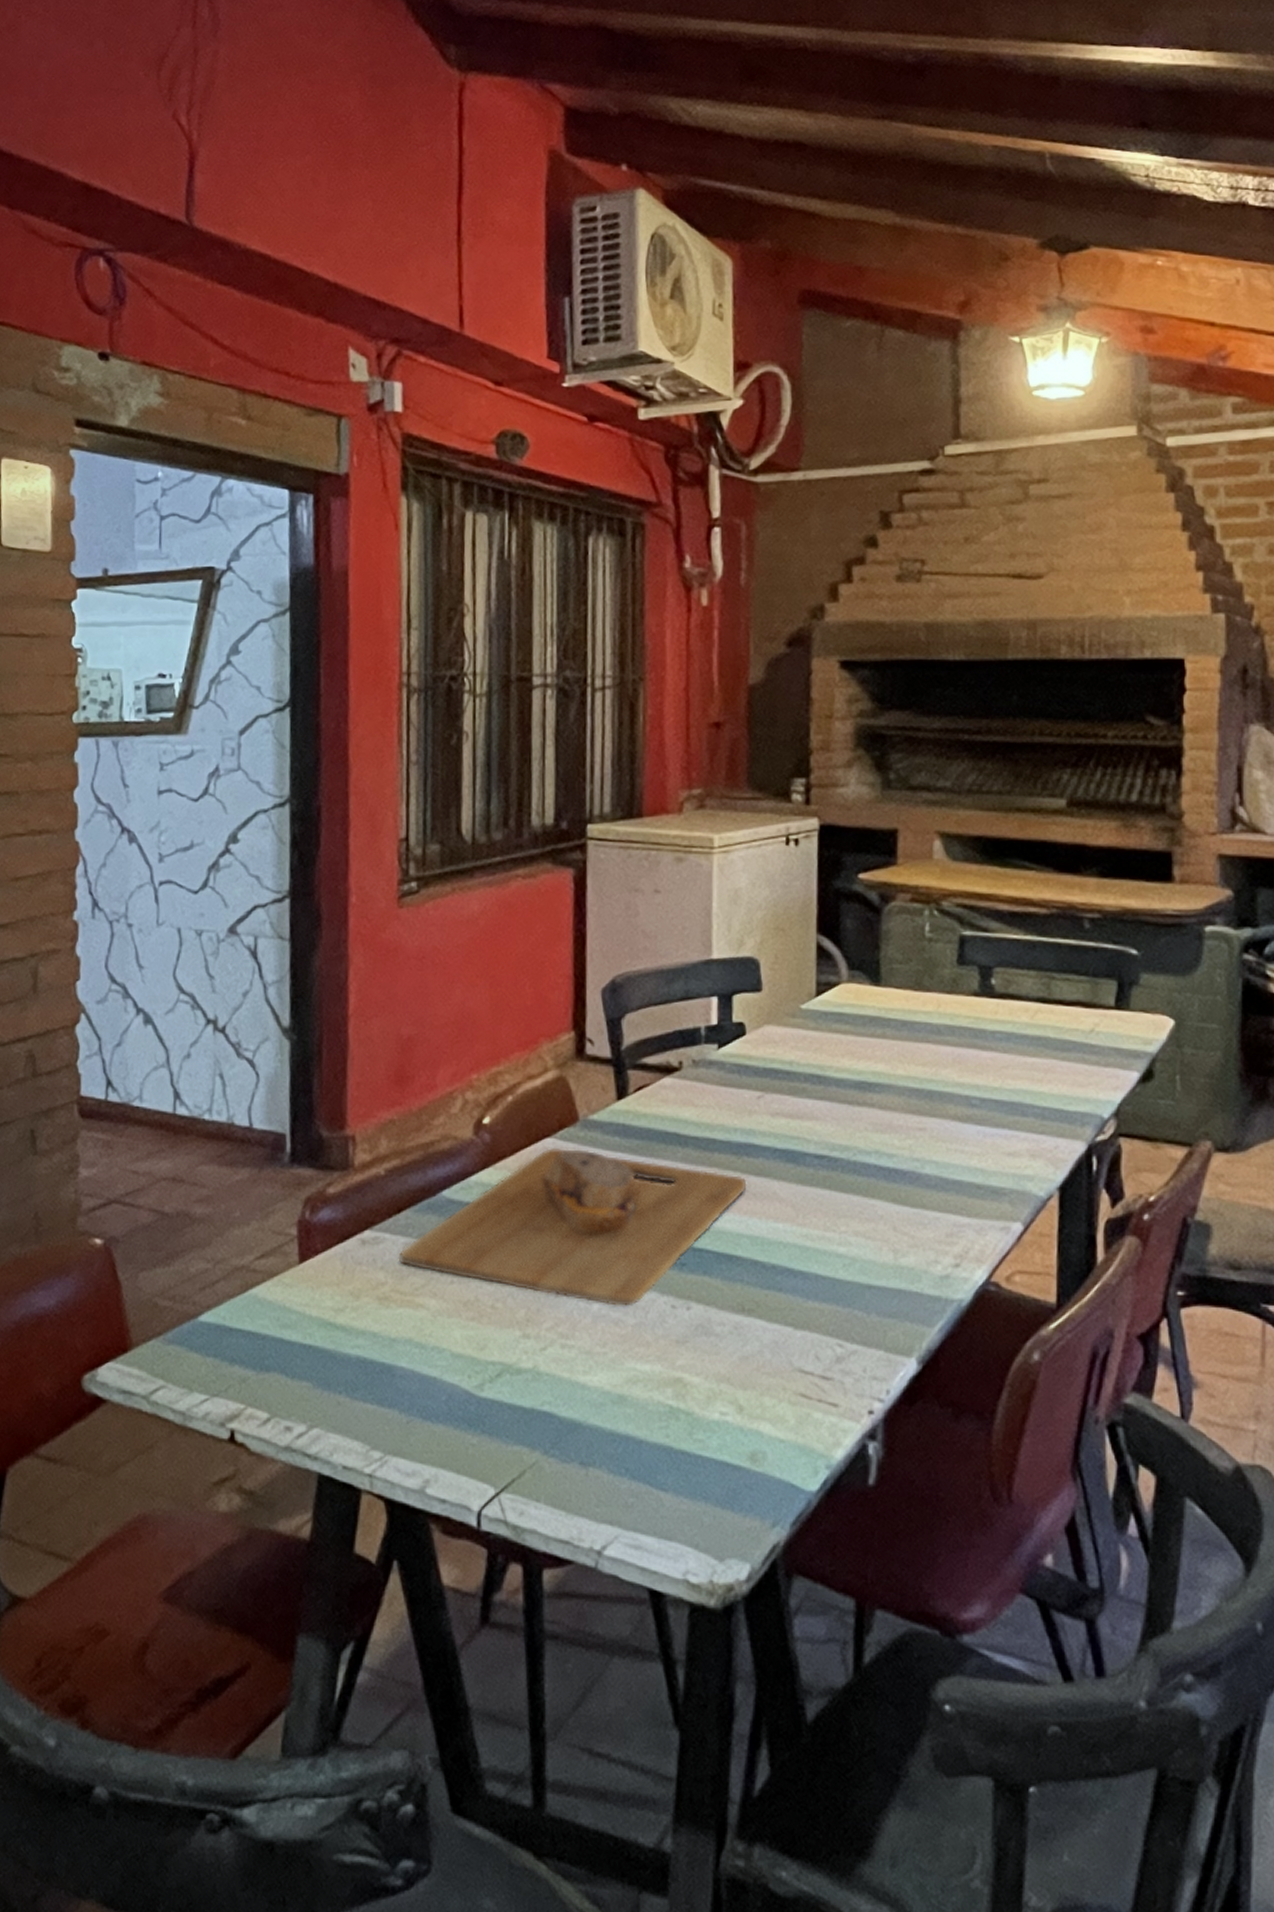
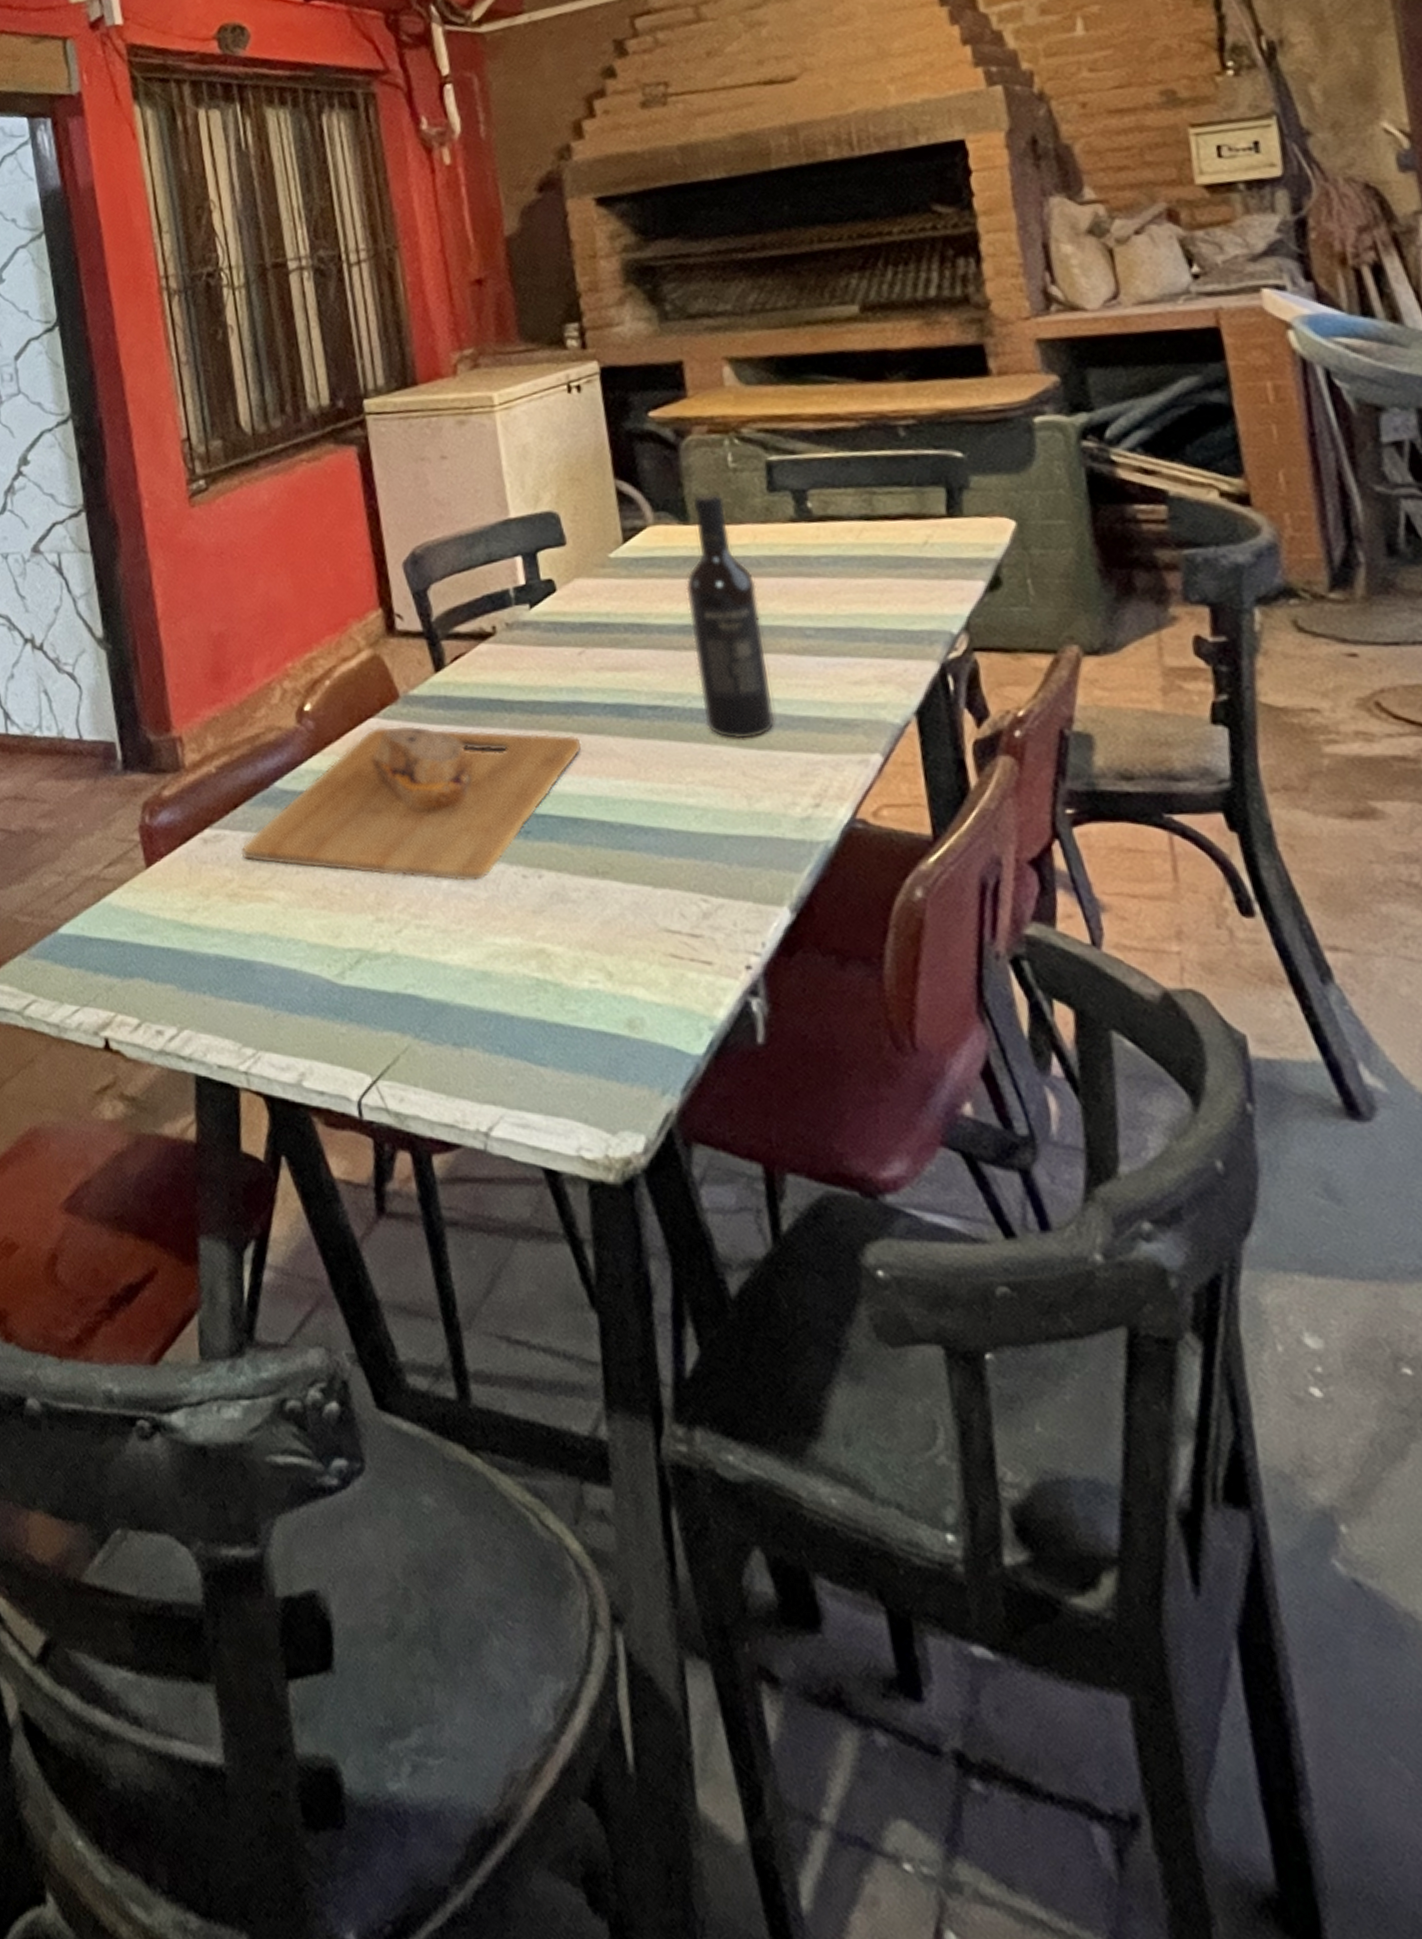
wine bottle: none [866,959,933,1196] -> present [685,493,775,739]

